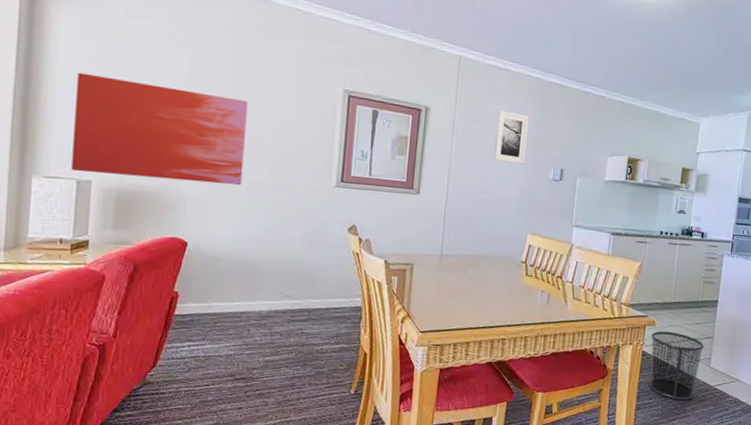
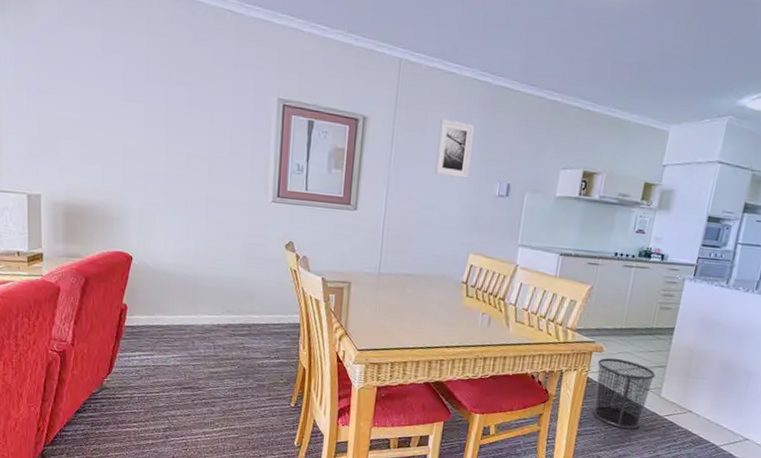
wall art: present [71,72,248,186] -> none [19,85,183,201]

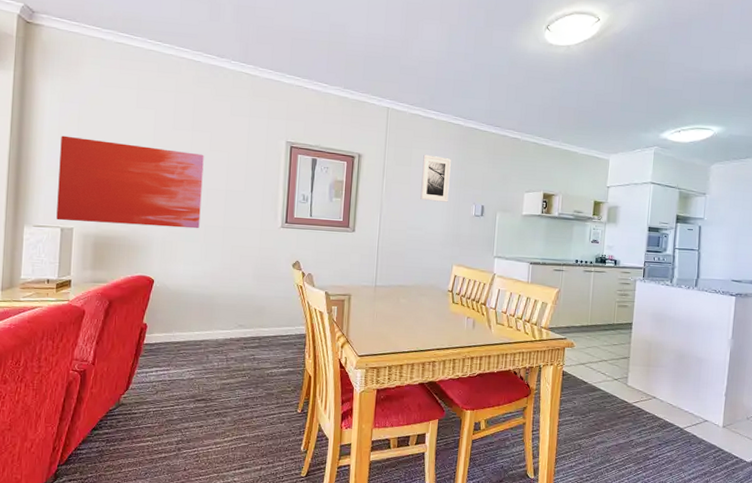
wall art: none [19,85,183,201] -> present [56,135,204,229]
waste bin: present [593,357,656,429] -> none [570,352,621,417]

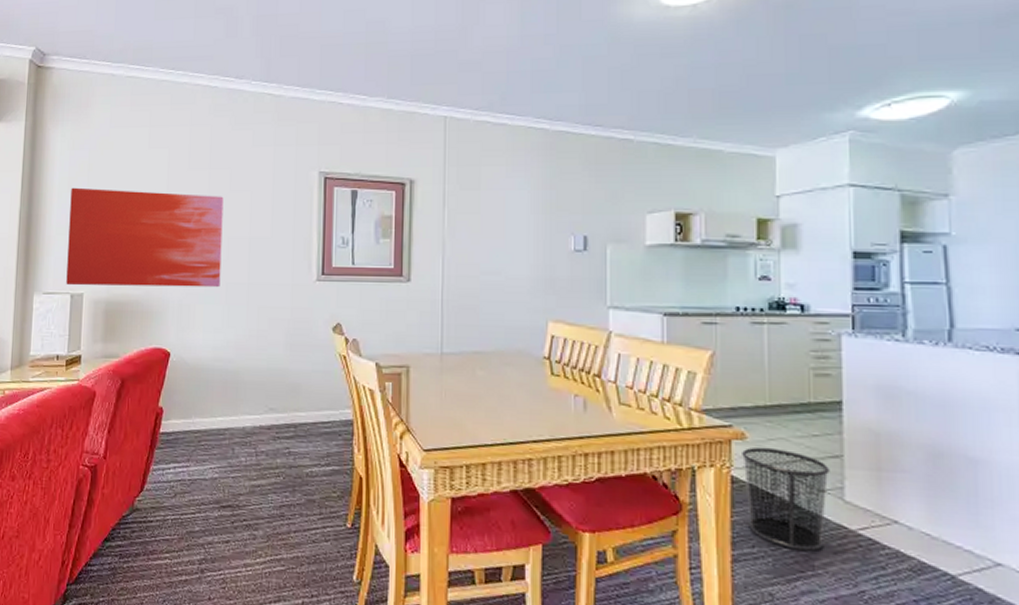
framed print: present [420,154,451,202] -> none [496,172,535,235]
waste bin: none [570,352,621,417] -> present [742,446,830,551]

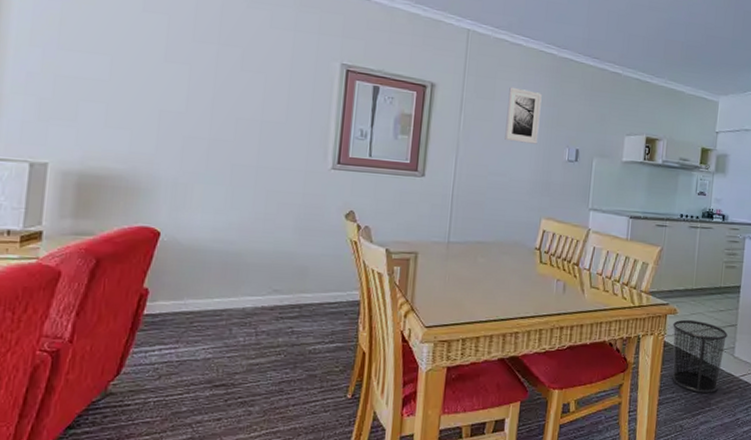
wall art: present [66,187,224,288] -> none [23,41,233,168]
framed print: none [496,172,535,235] -> present [505,87,542,144]

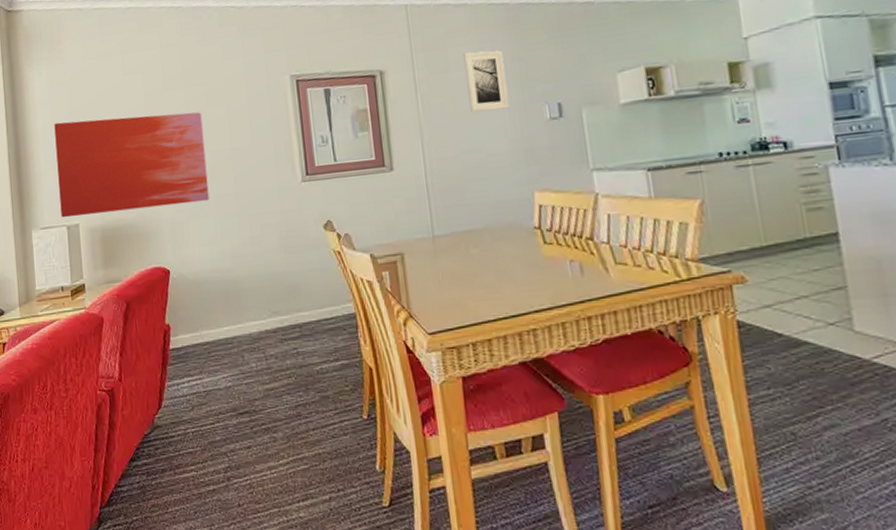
wall art: none [23,41,233,168] -> present [54,112,210,218]
waste bin: present [672,319,728,393] -> none [744,287,840,386]

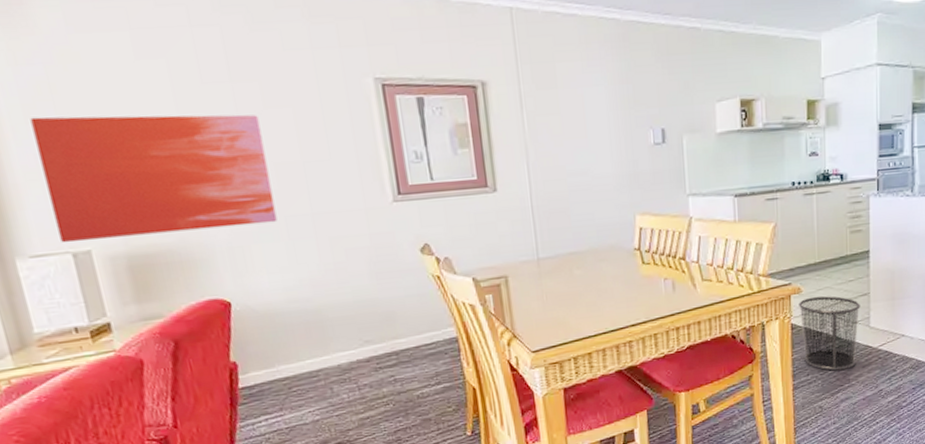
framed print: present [463,50,509,112] -> none [572,68,616,134]
waste bin: none [744,287,840,386] -> present [799,296,860,371]

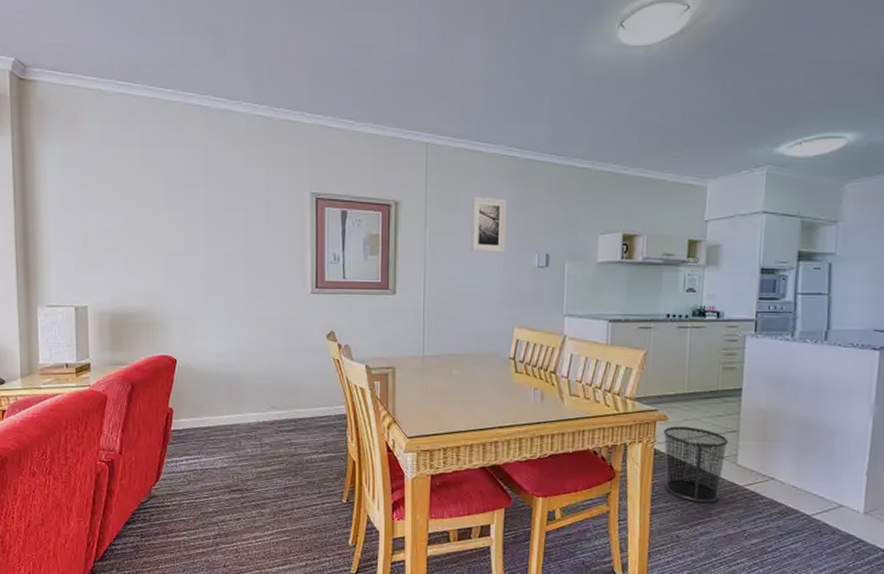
wall art: present [30,114,277,243] -> none [66,204,221,300]
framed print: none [572,68,616,134] -> present [471,196,506,253]

